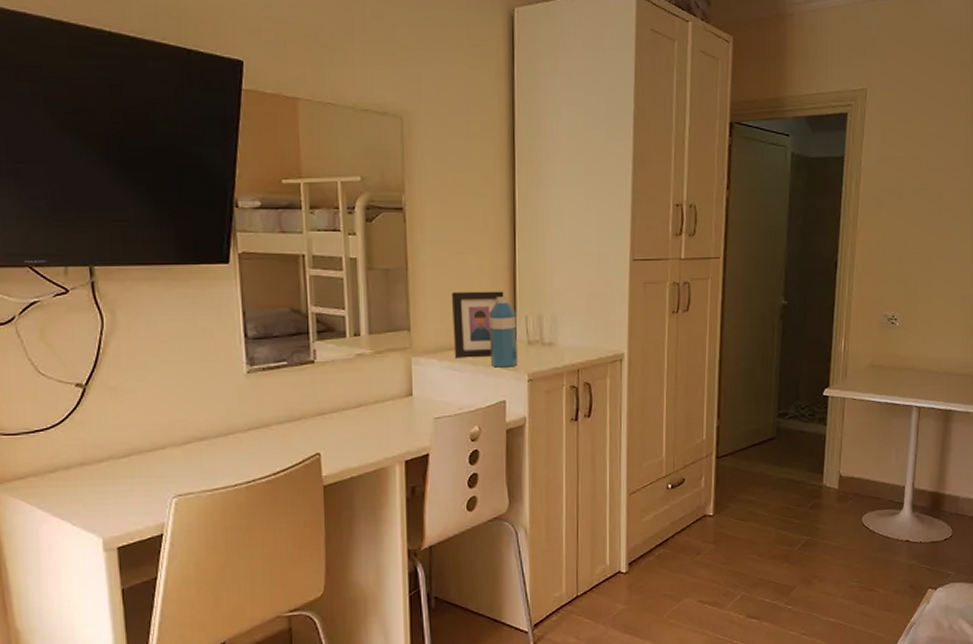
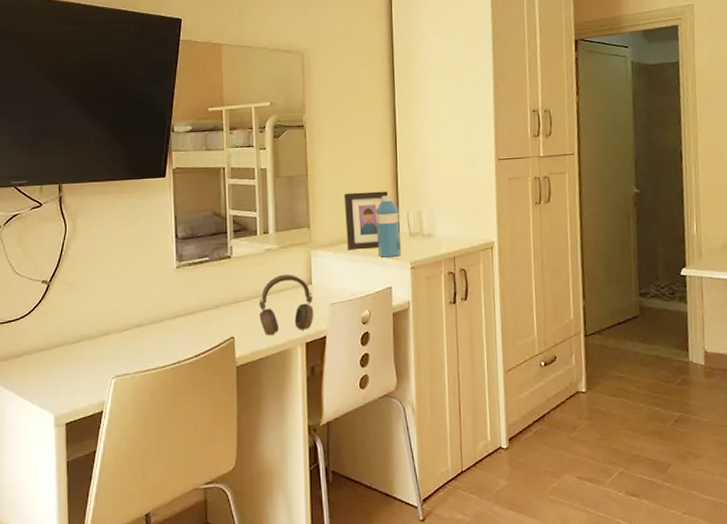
headphones: none [349,383,415,451] -> present [259,274,314,335]

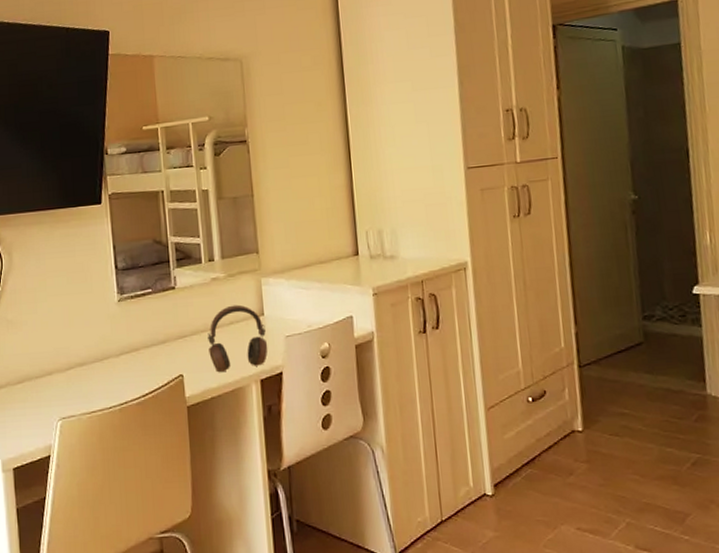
picture frame: present [343,191,388,251] -> none [294,209,344,277]
water bottle: present [376,195,401,258] -> none [330,214,361,284]

